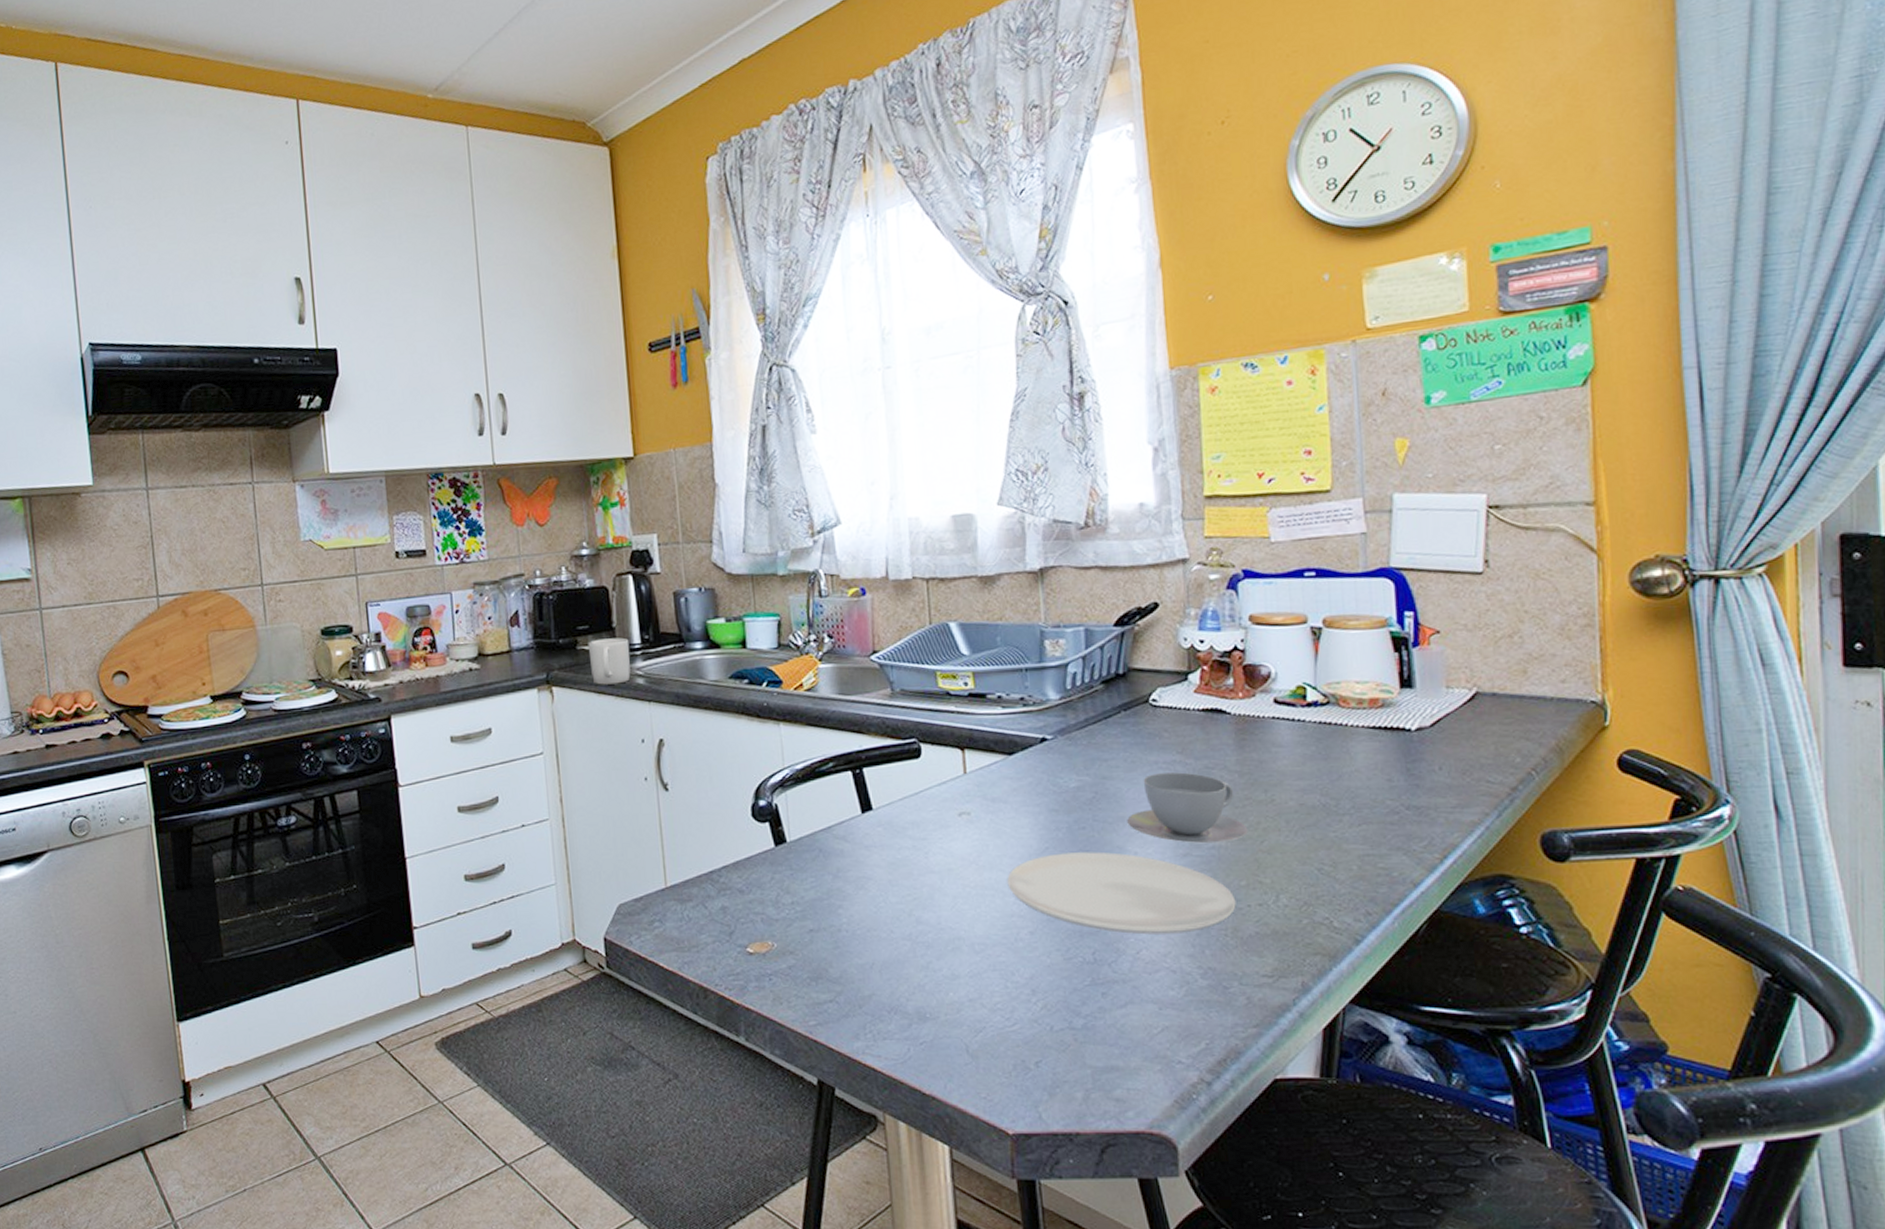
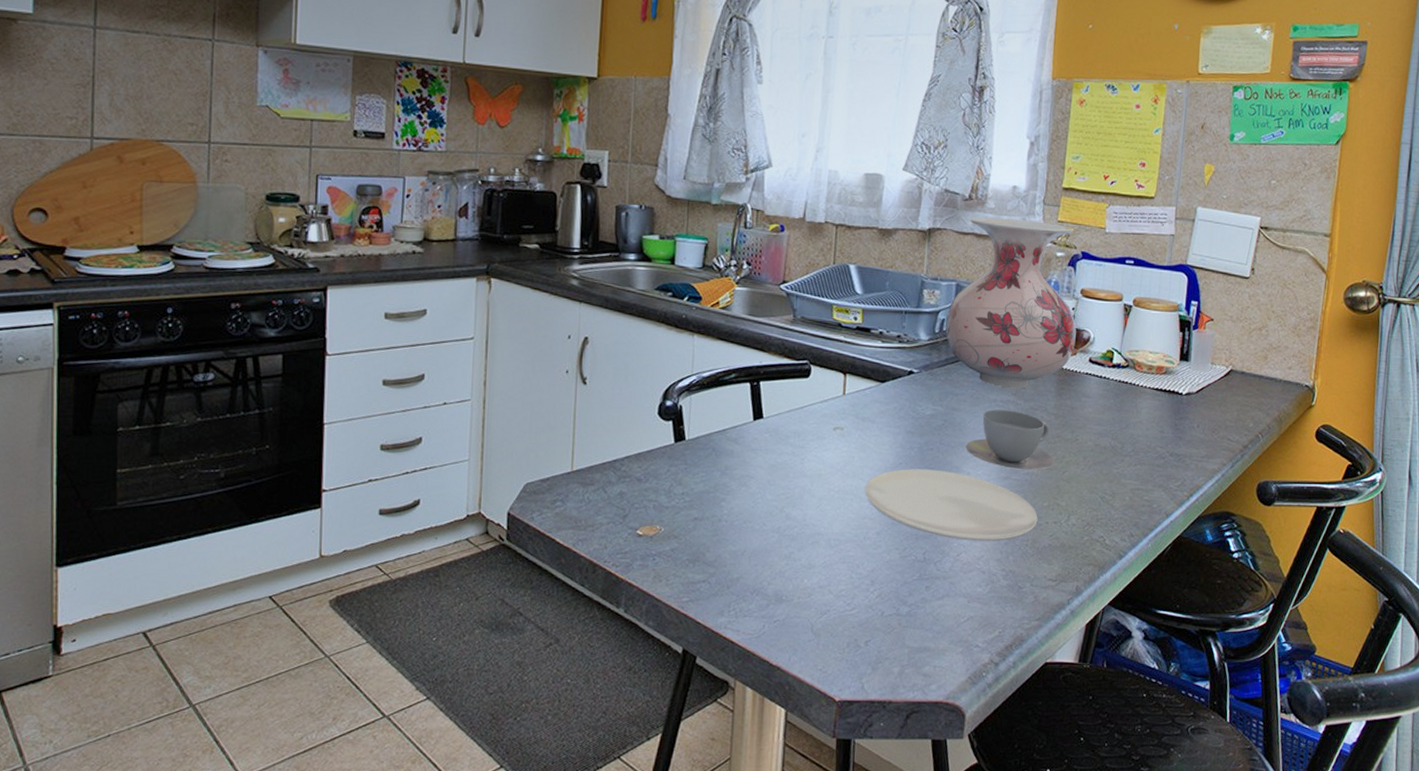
mug: present [588,637,631,685] -> none [529,239,569,283]
vase: none [1078,541,1252,746] -> present [945,217,1077,389]

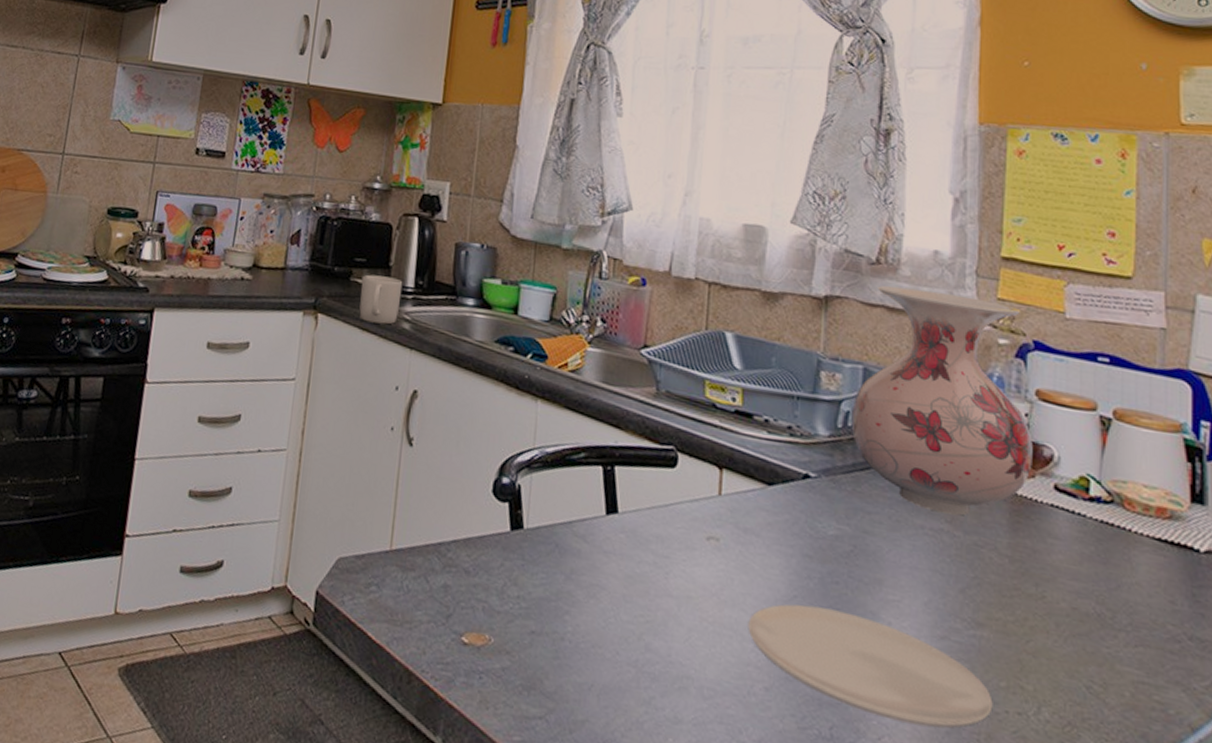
mug: none [529,239,569,283] -> present [359,274,403,325]
teacup: present [966,409,1055,471] -> none [884,539,1014,634]

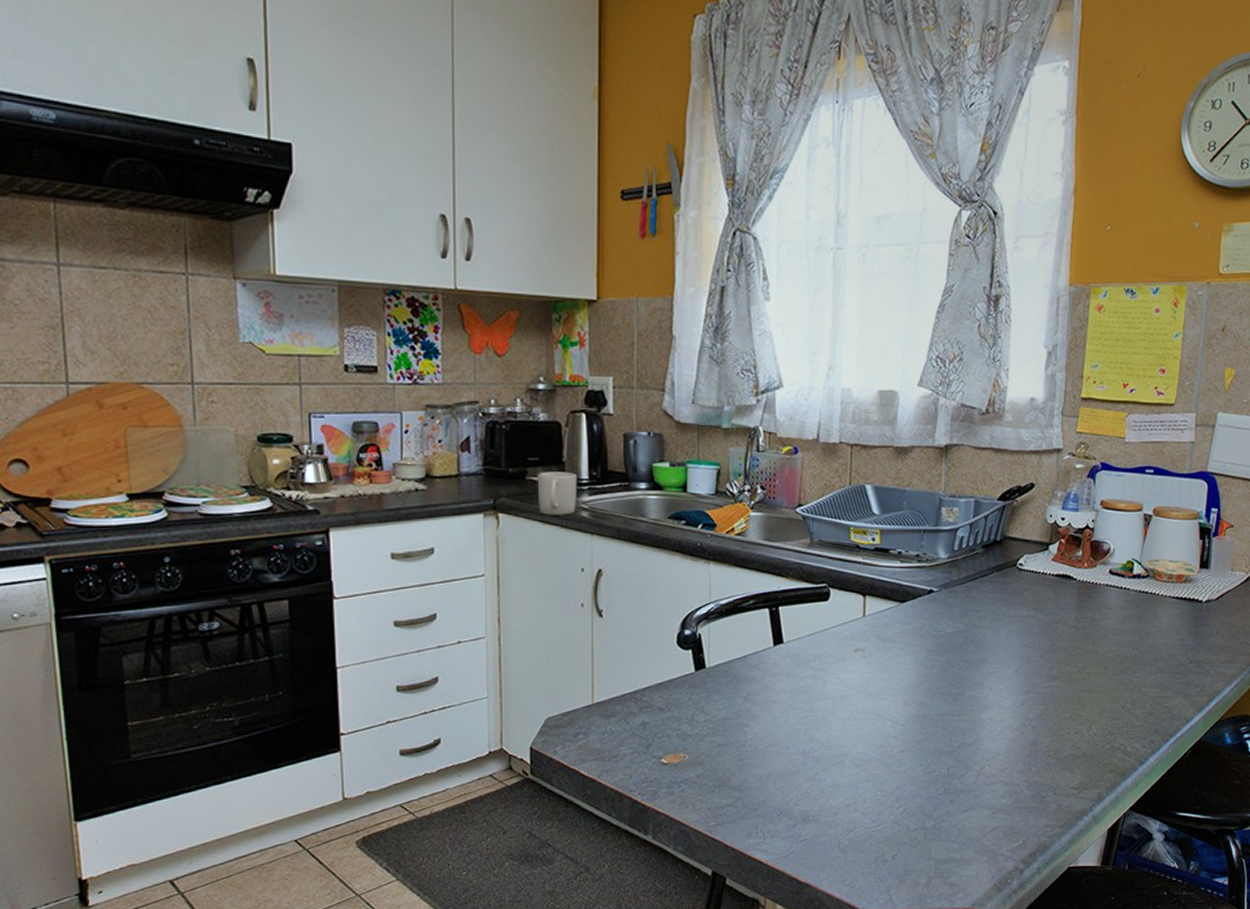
plate: present [748,604,993,729] -> none [887,686,1060,754]
vase: present [851,285,1033,516] -> none [964,431,1097,603]

